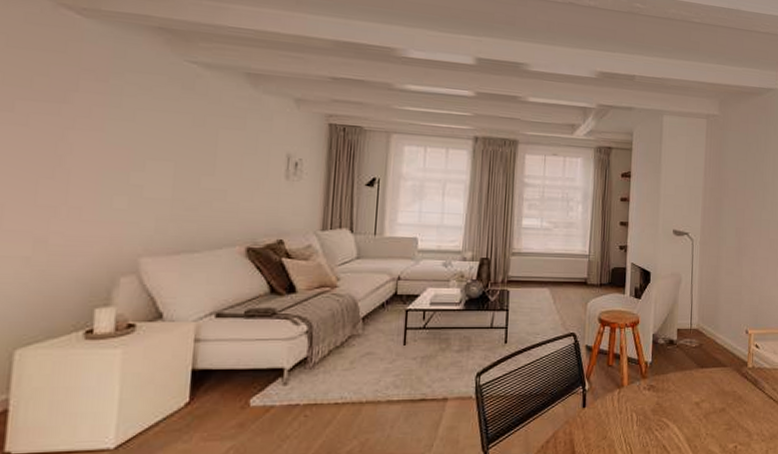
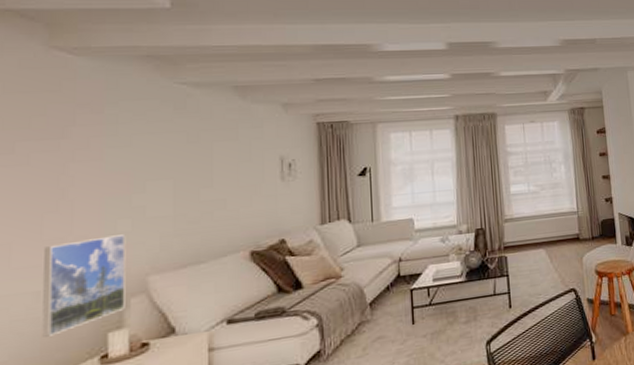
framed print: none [29,211,120,304] -> present [42,234,126,337]

